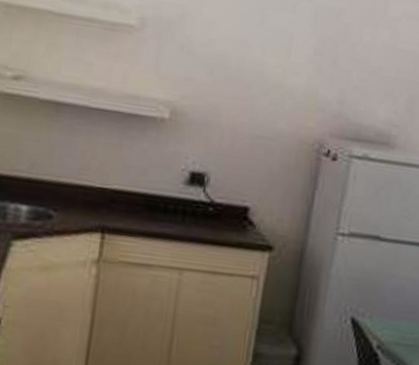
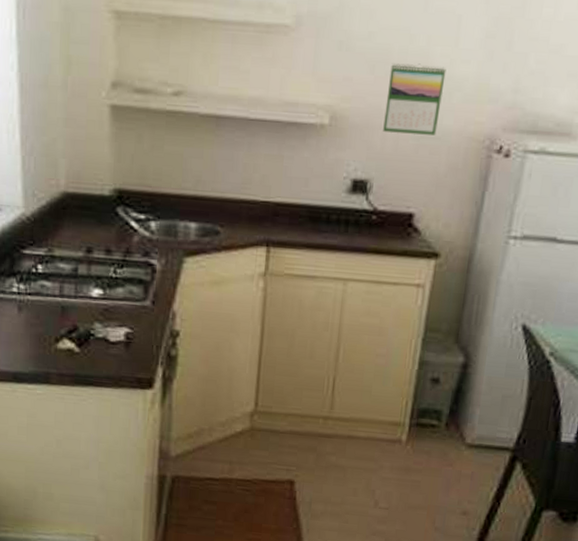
calendar: none [221,68,280,137] -> present [383,63,447,136]

